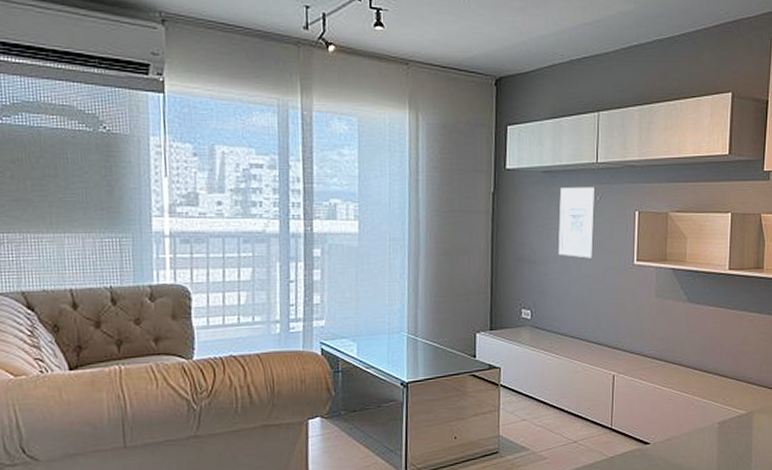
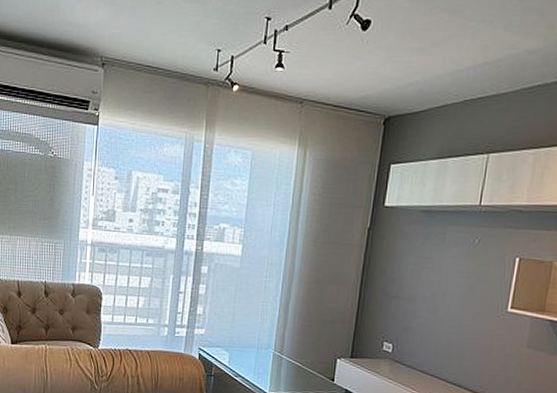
wall art: present [558,187,596,258] -> none [427,228,475,301]

